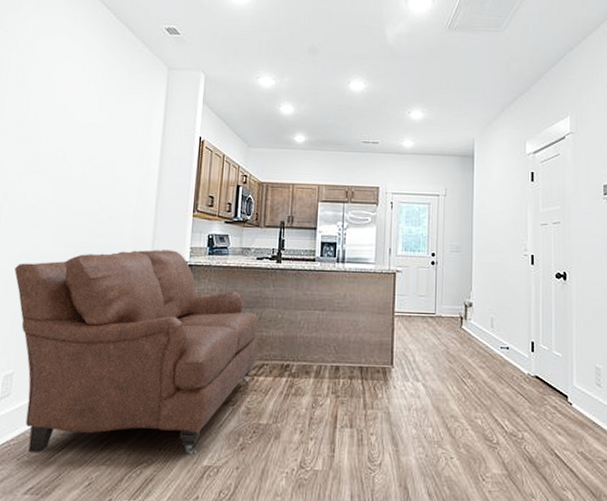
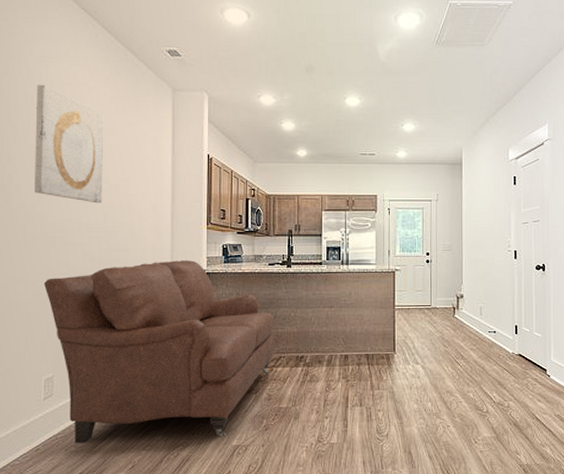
wall art: none [16,59,95,185] -> present [35,84,104,203]

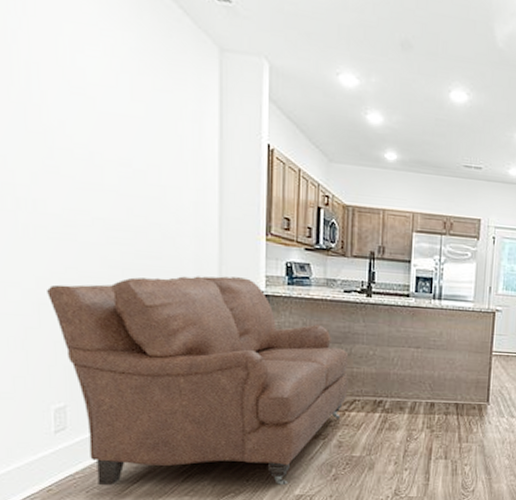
wall art: present [35,84,104,203] -> none [20,14,124,194]

